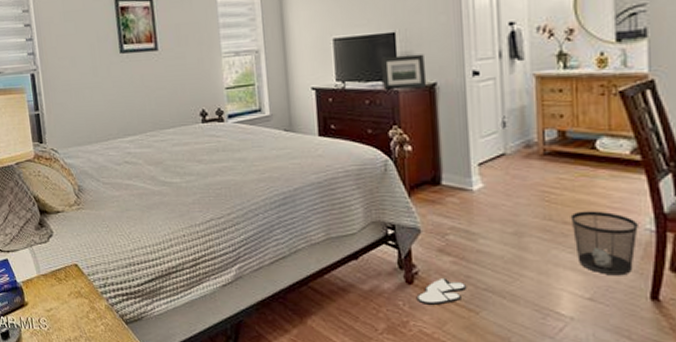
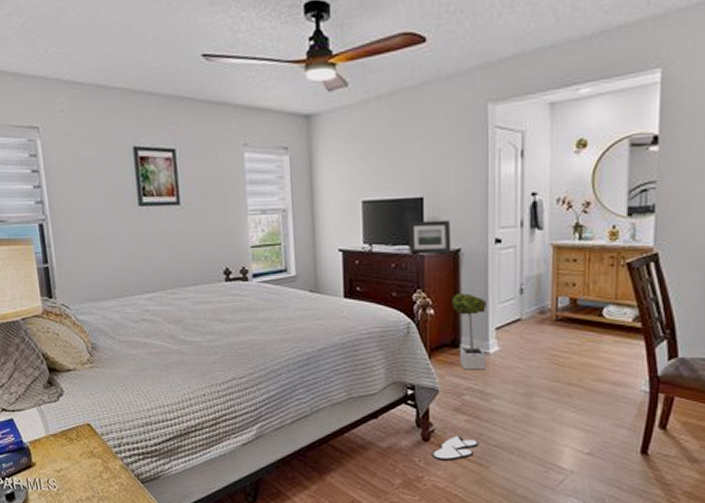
potted tree: none [430,128,470,208] -> present [452,293,486,370]
waste bin: present [570,211,638,276] -> none [576,373,635,433]

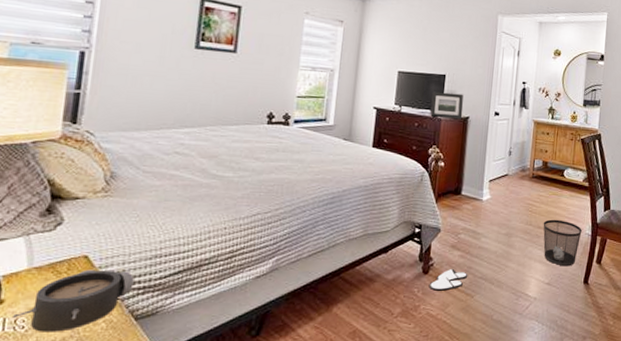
alarm clock: none [45,436,134,492] -> present [13,269,134,332]
potted tree: present [452,293,486,370] -> none [458,151,484,214]
waste bin: none [576,373,635,433] -> present [543,219,582,266]

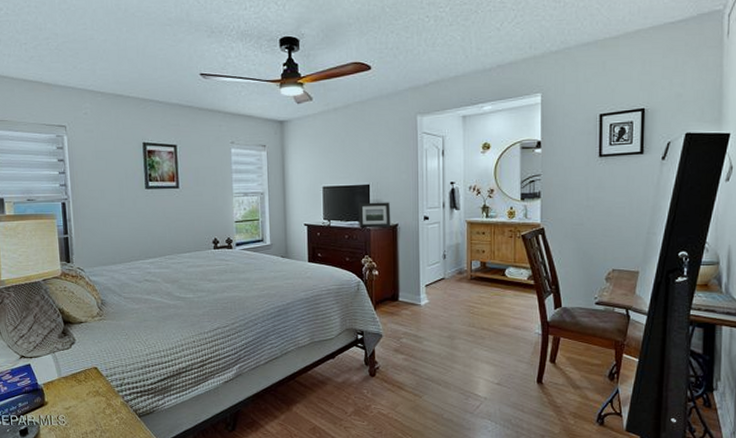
alarm clock: present [13,269,134,332] -> none [56,378,133,426]
slippers: present [429,268,467,291] -> none [377,371,413,392]
waste bin: present [543,219,582,266] -> none [487,320,531,367]

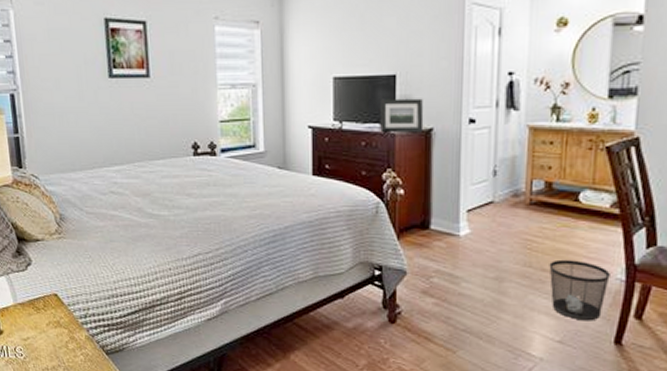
waste bin: none [487,320,531,367] -> present [549,259,610,321]

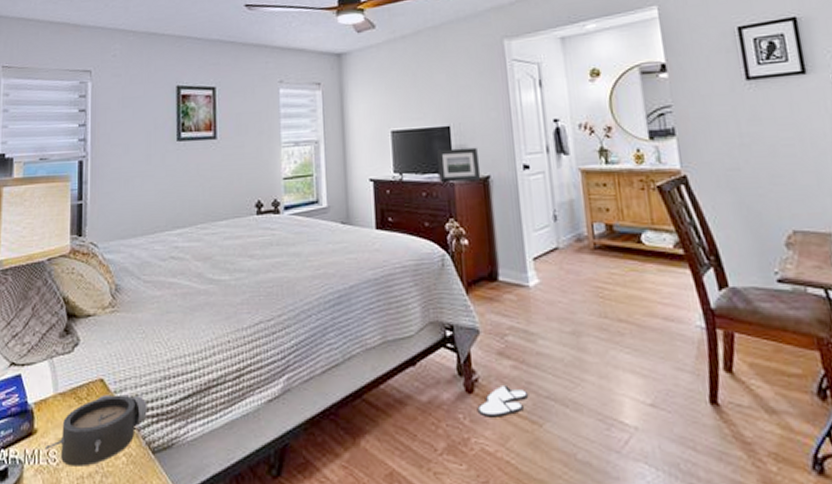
alarm clock: none [12,306,99,361] -> present [46,394,147,466]
slippers: none [397,318,445,344] -> present [477,384,528,417]
waste bin: present [549,259,610,321] -> none [624,307,690,378]

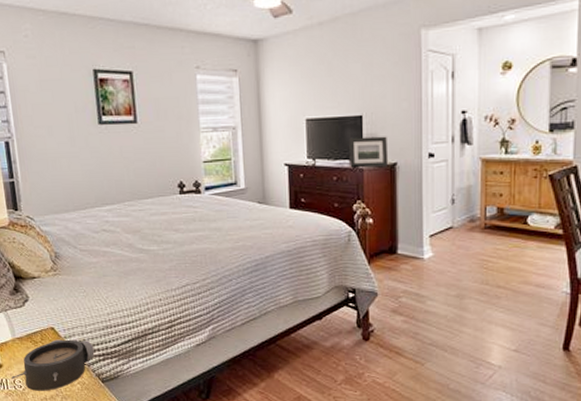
slippers: present [477,384,528,417] -> none [371,334,414,358]

